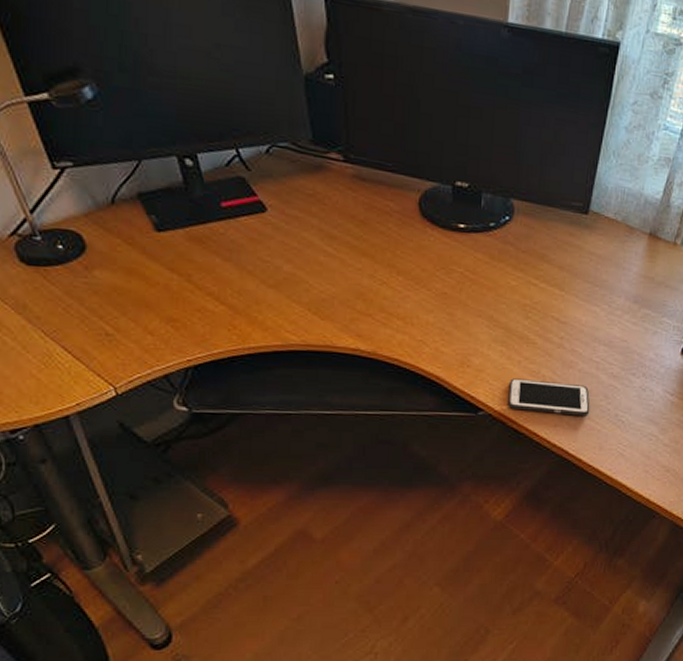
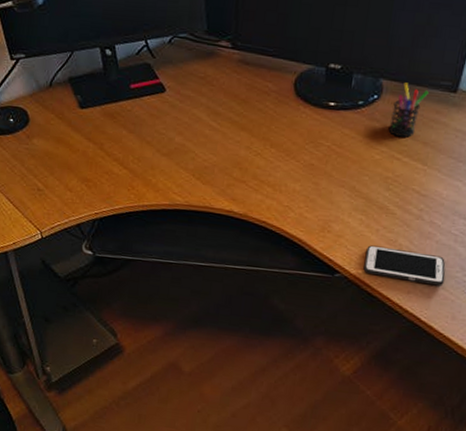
pen holder: none [523,203,561,262] -> present [388,82,429,137]

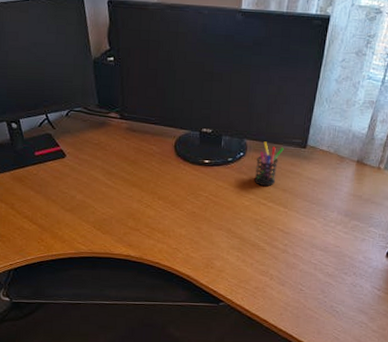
cell phone: present [363,245,446,286] -> none [243,277,310,307]

